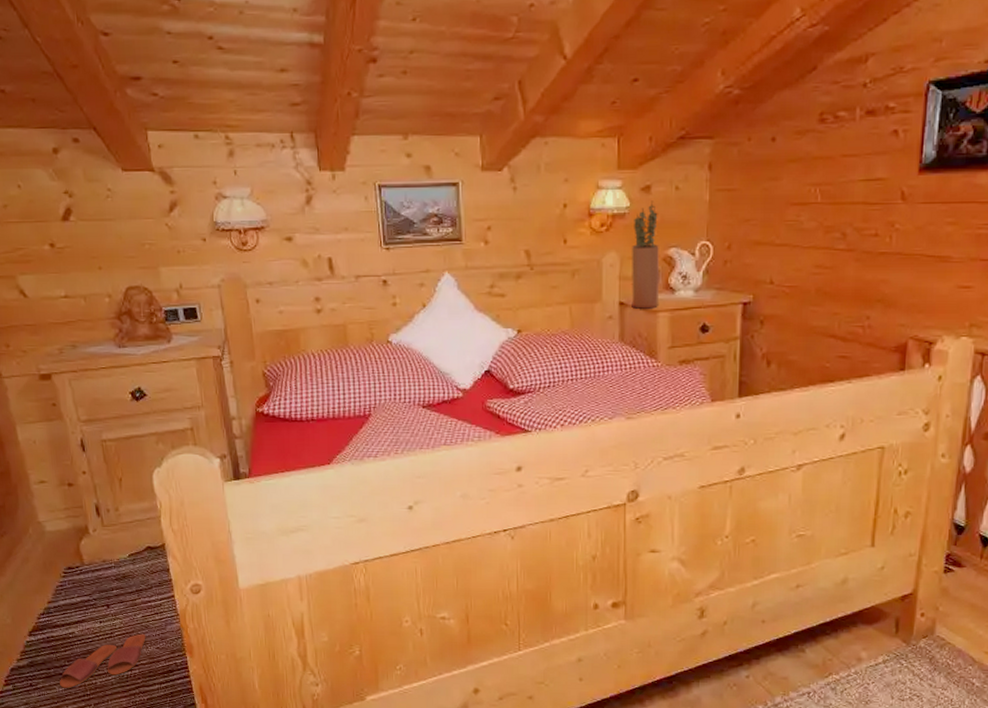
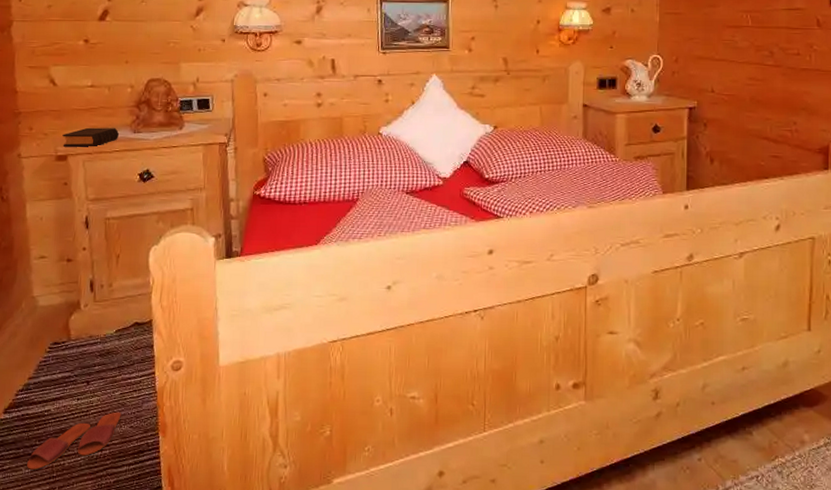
book: none [42,343,104,365] -> present [62,127,120,147]
vase: present [631,201,659,309] -> none [593,20,617,111]

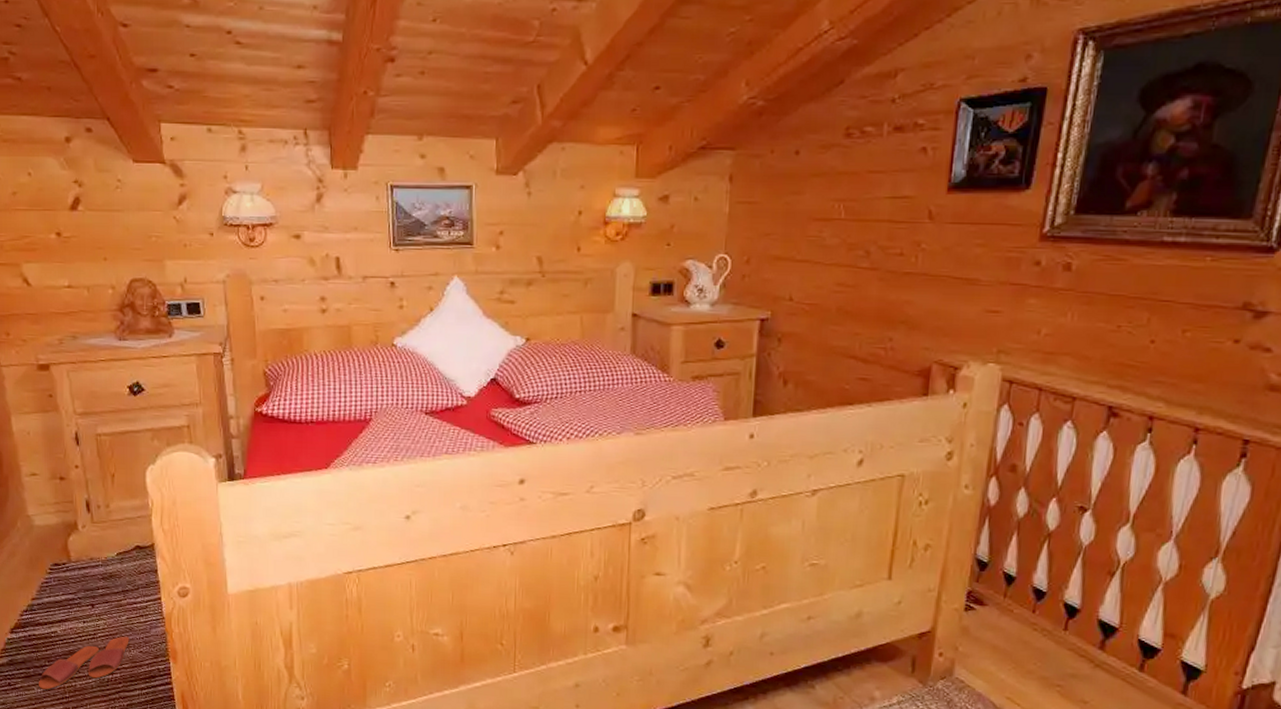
book: present [62,127,120,147] -> none [42,333,104,356]

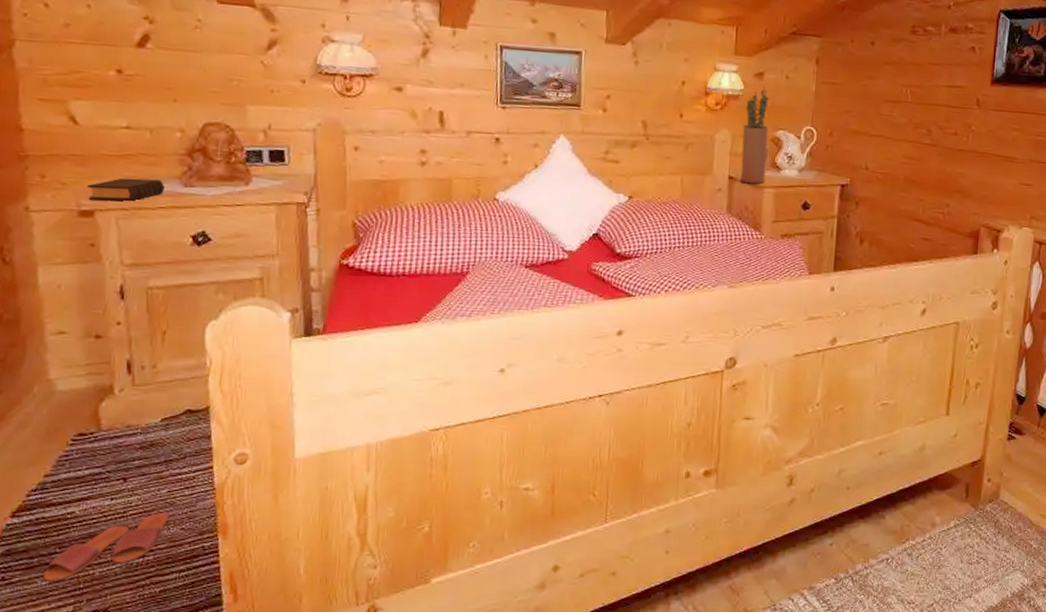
book: none [42,333,104,356] -> present [87,177,166,202]
vase: none [645,211,675,322] -> present [740,86,769,185]

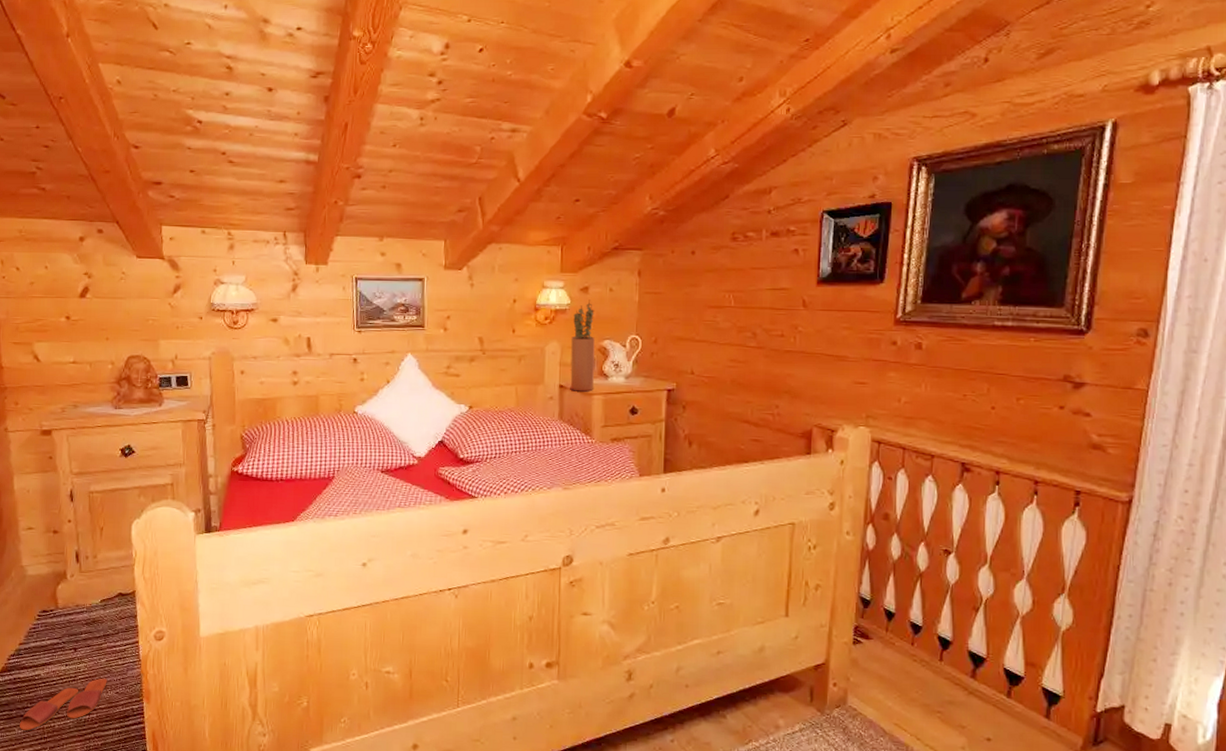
book: present [87,177,166,202] -> none [46,403,101,423]

